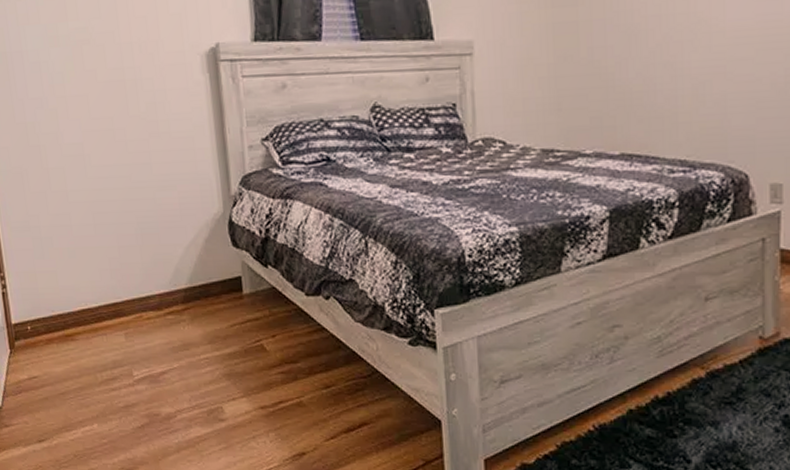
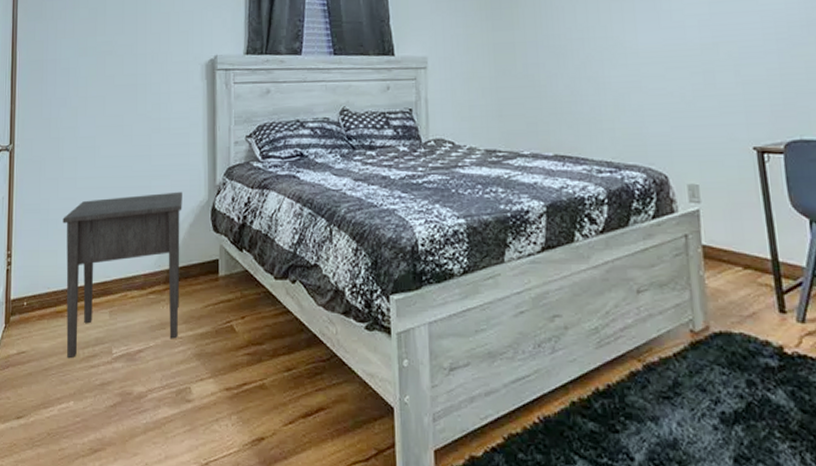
nightstand: none [58,203,204,382] -> present [62,191,182,359]

